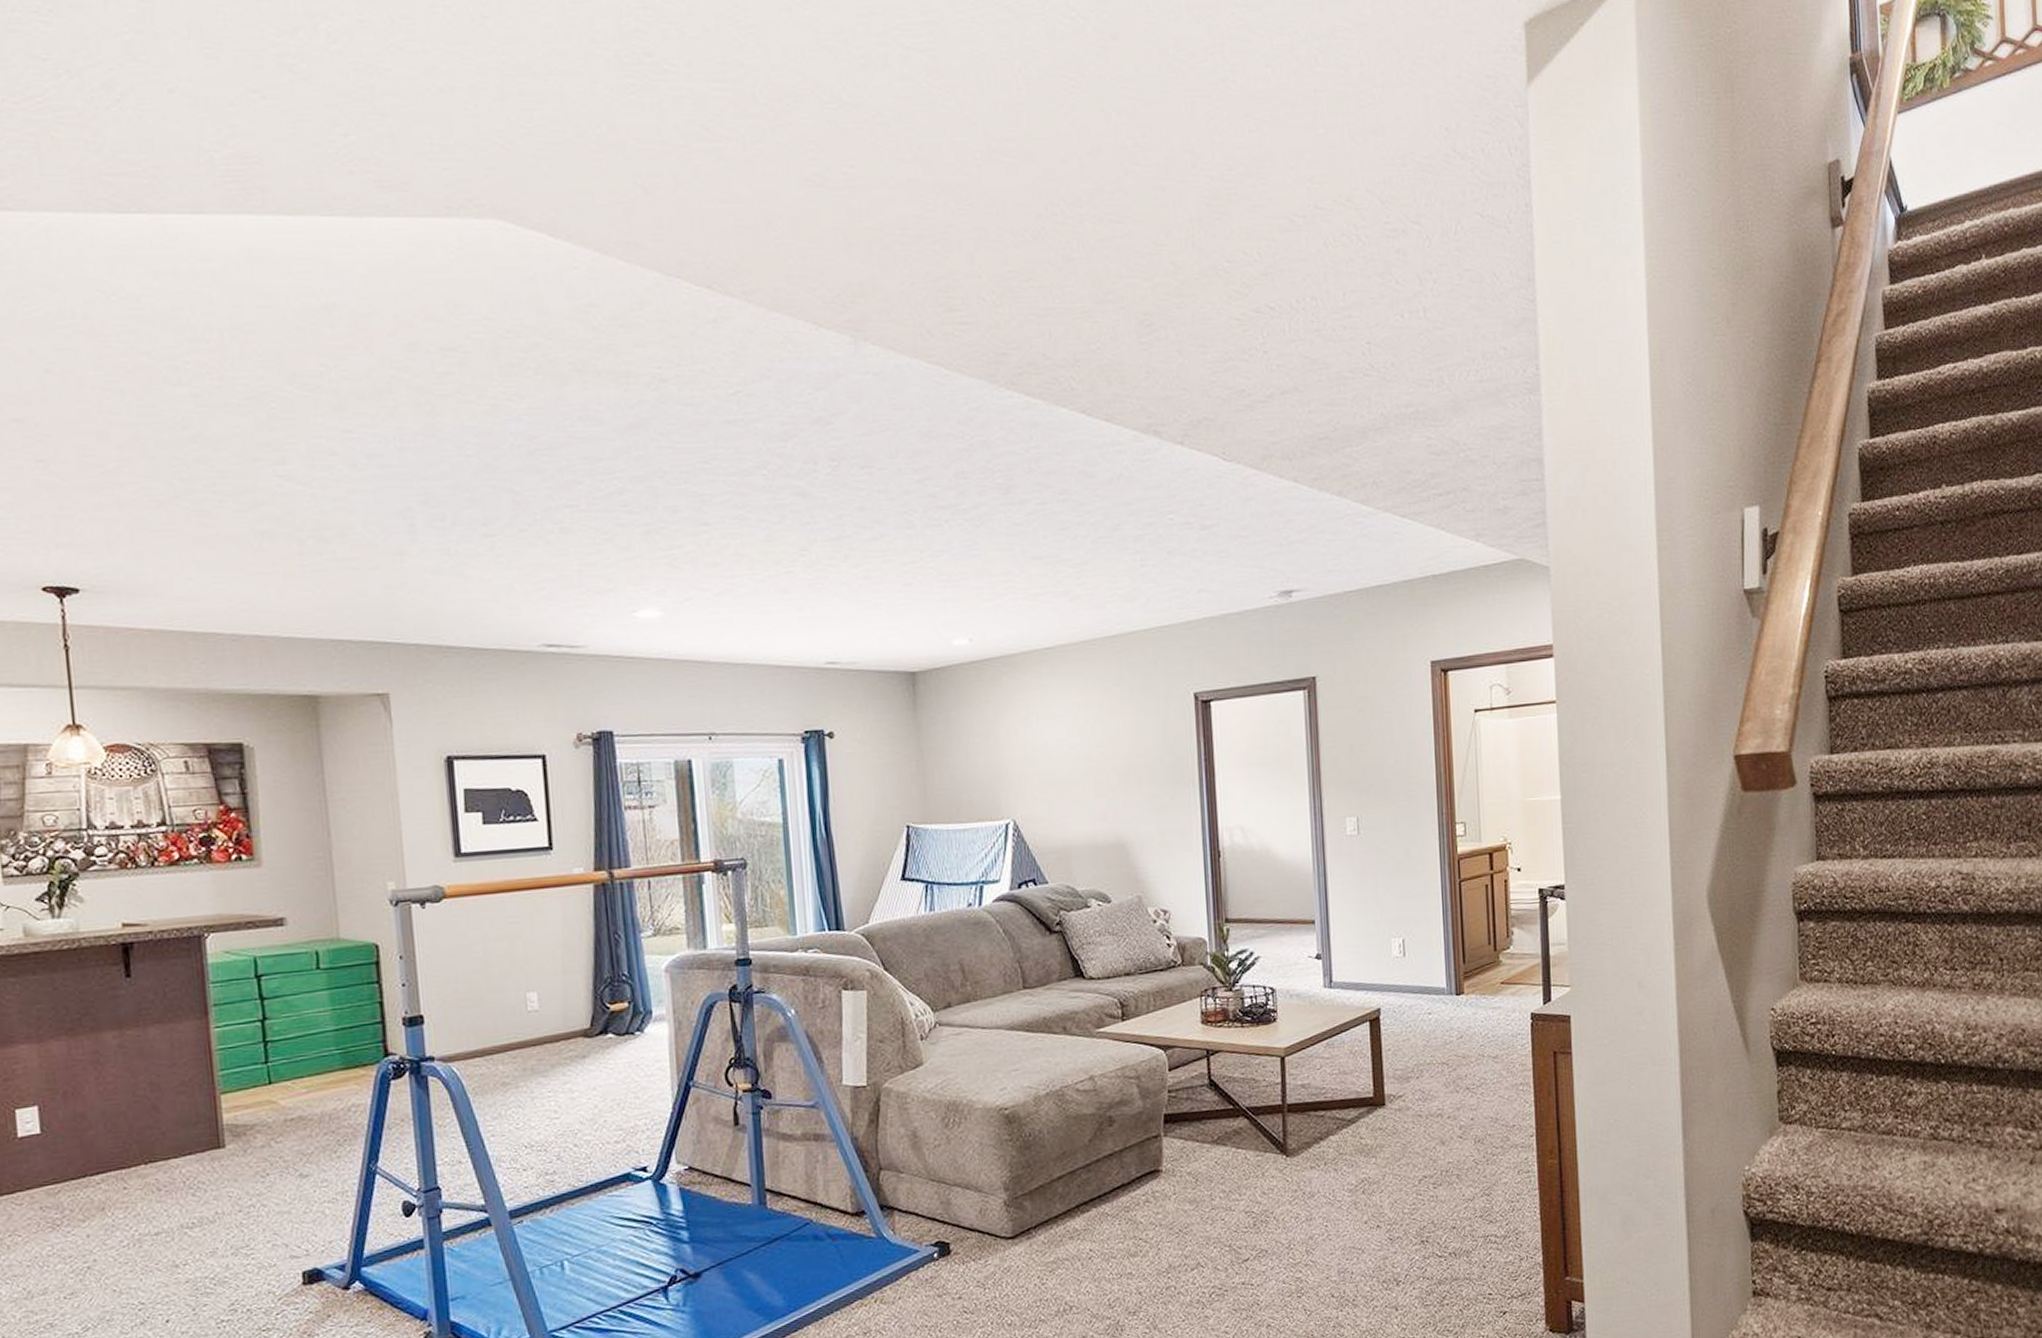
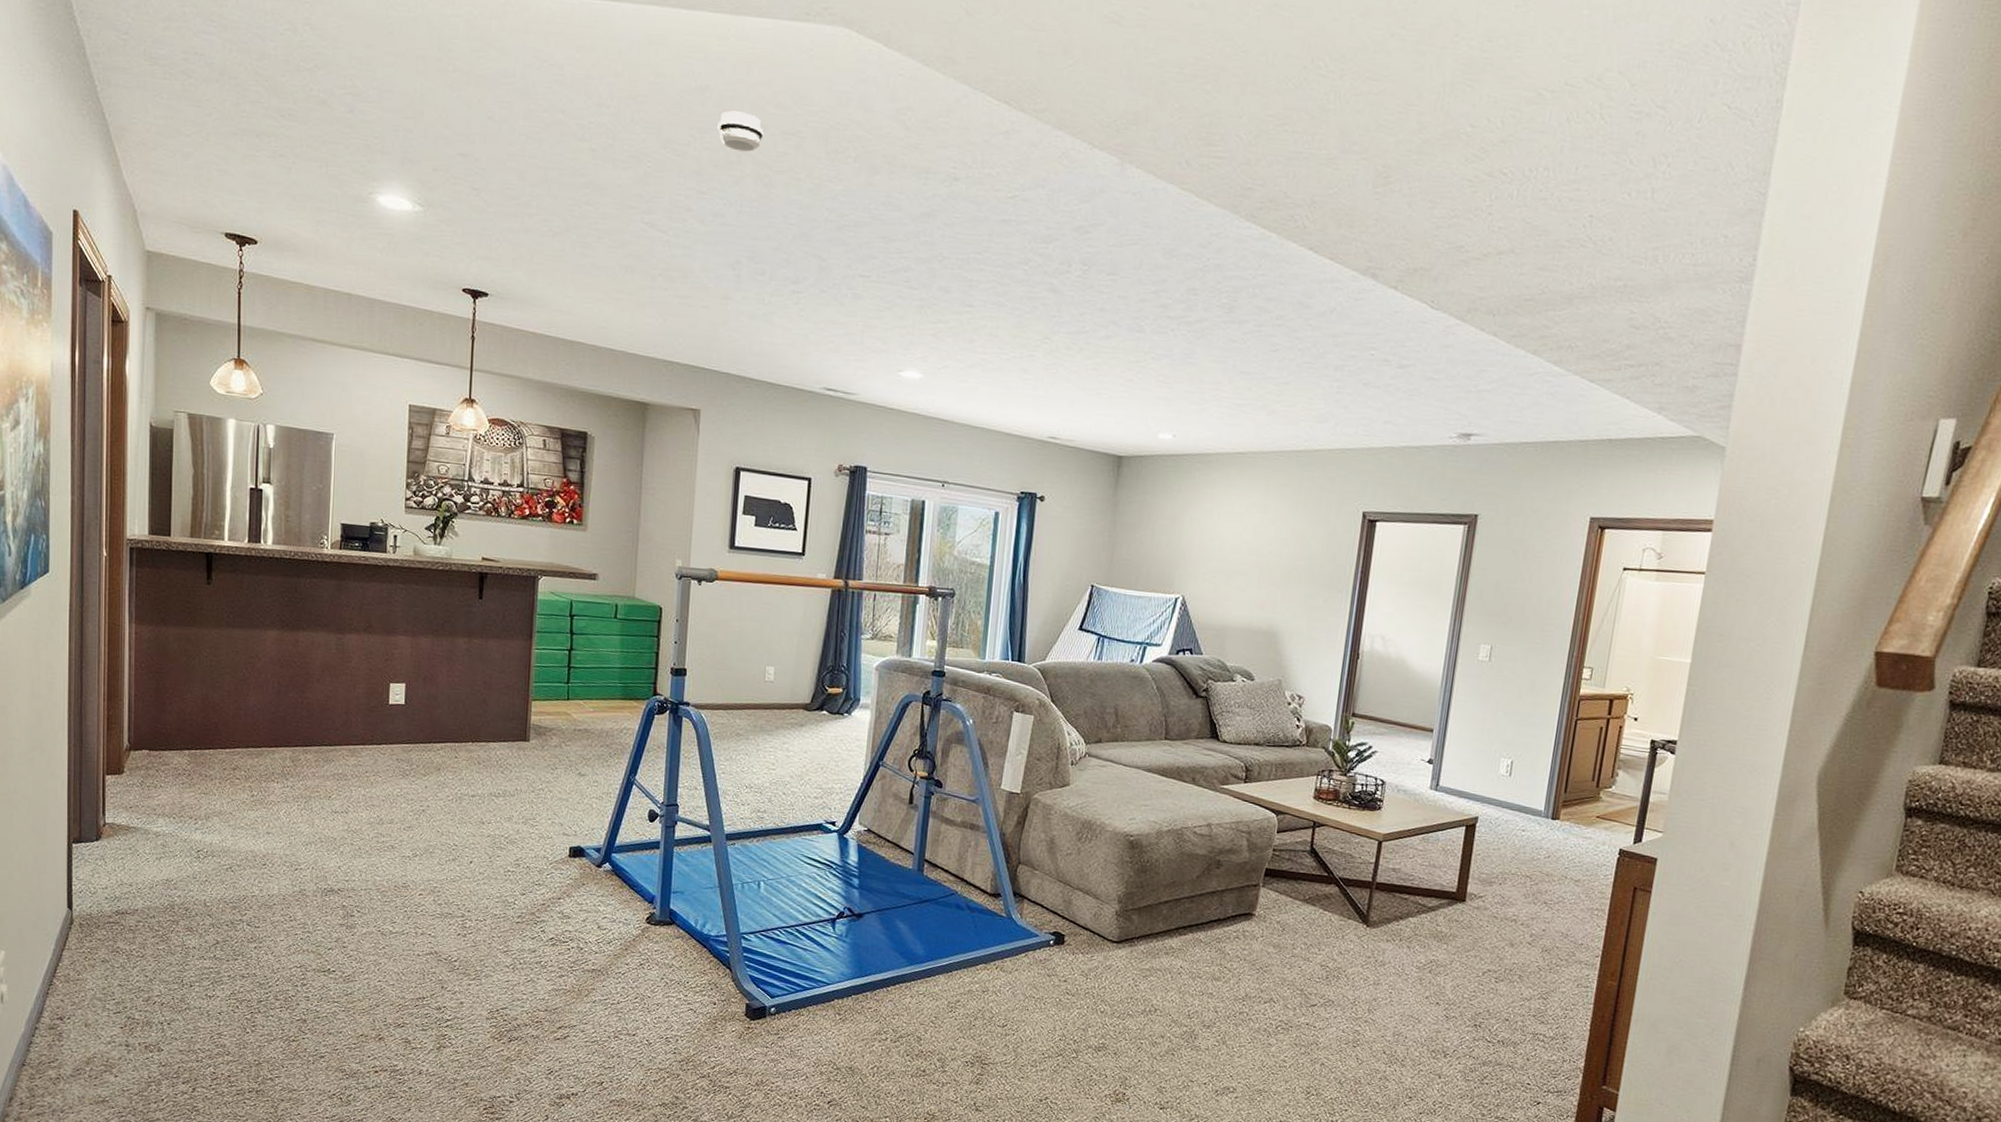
smoke detector: none [355,330,417,377] -> present [717,110,764,152]

